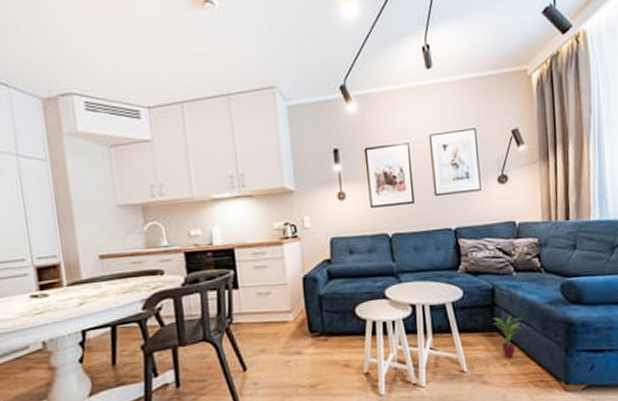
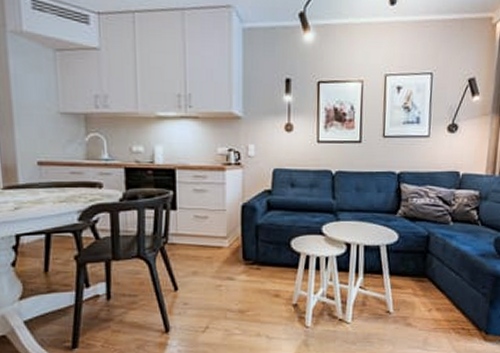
potted plant: present [493,314,522,357] -> none [424,262,453,303]

